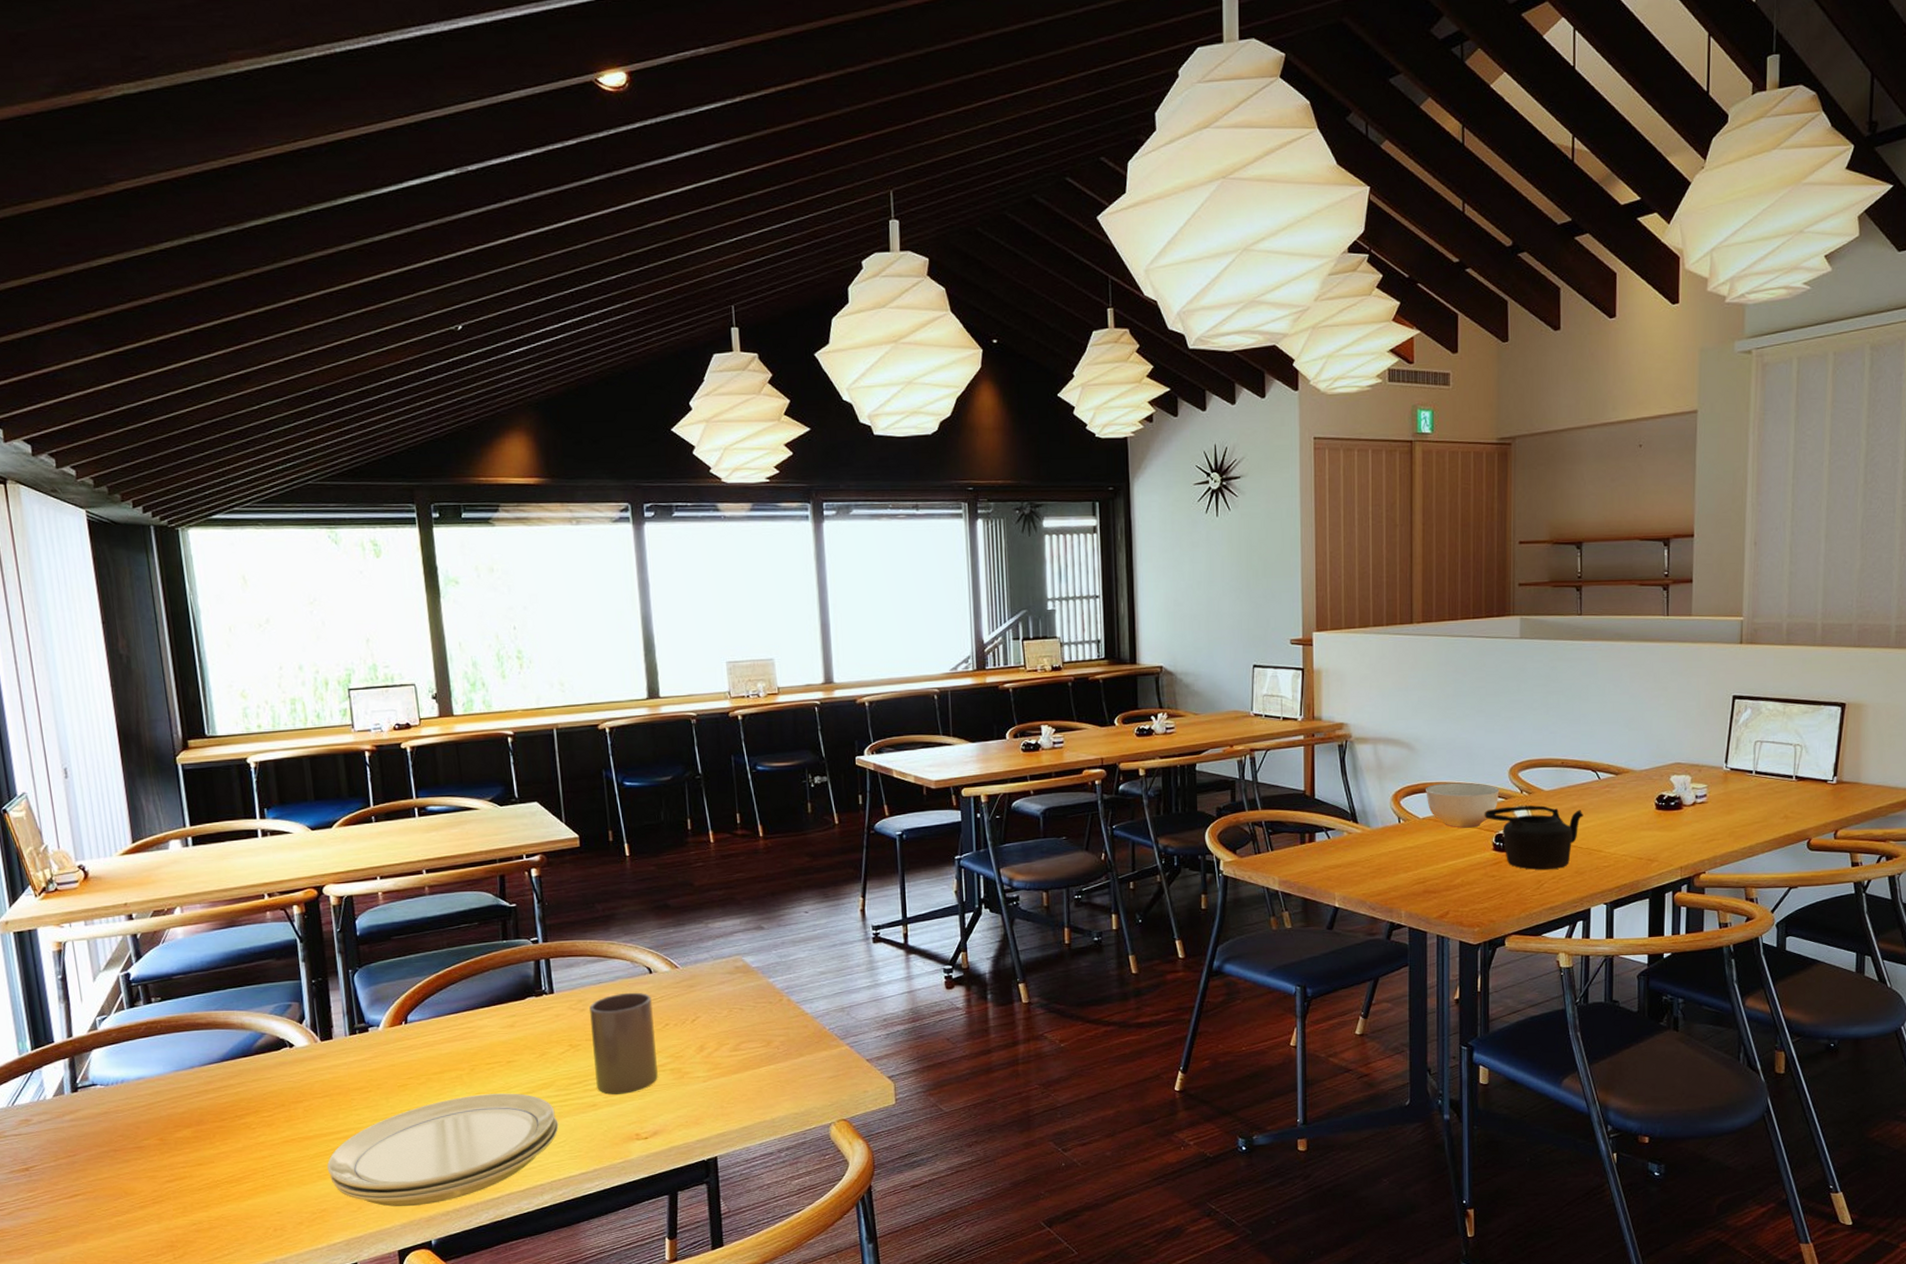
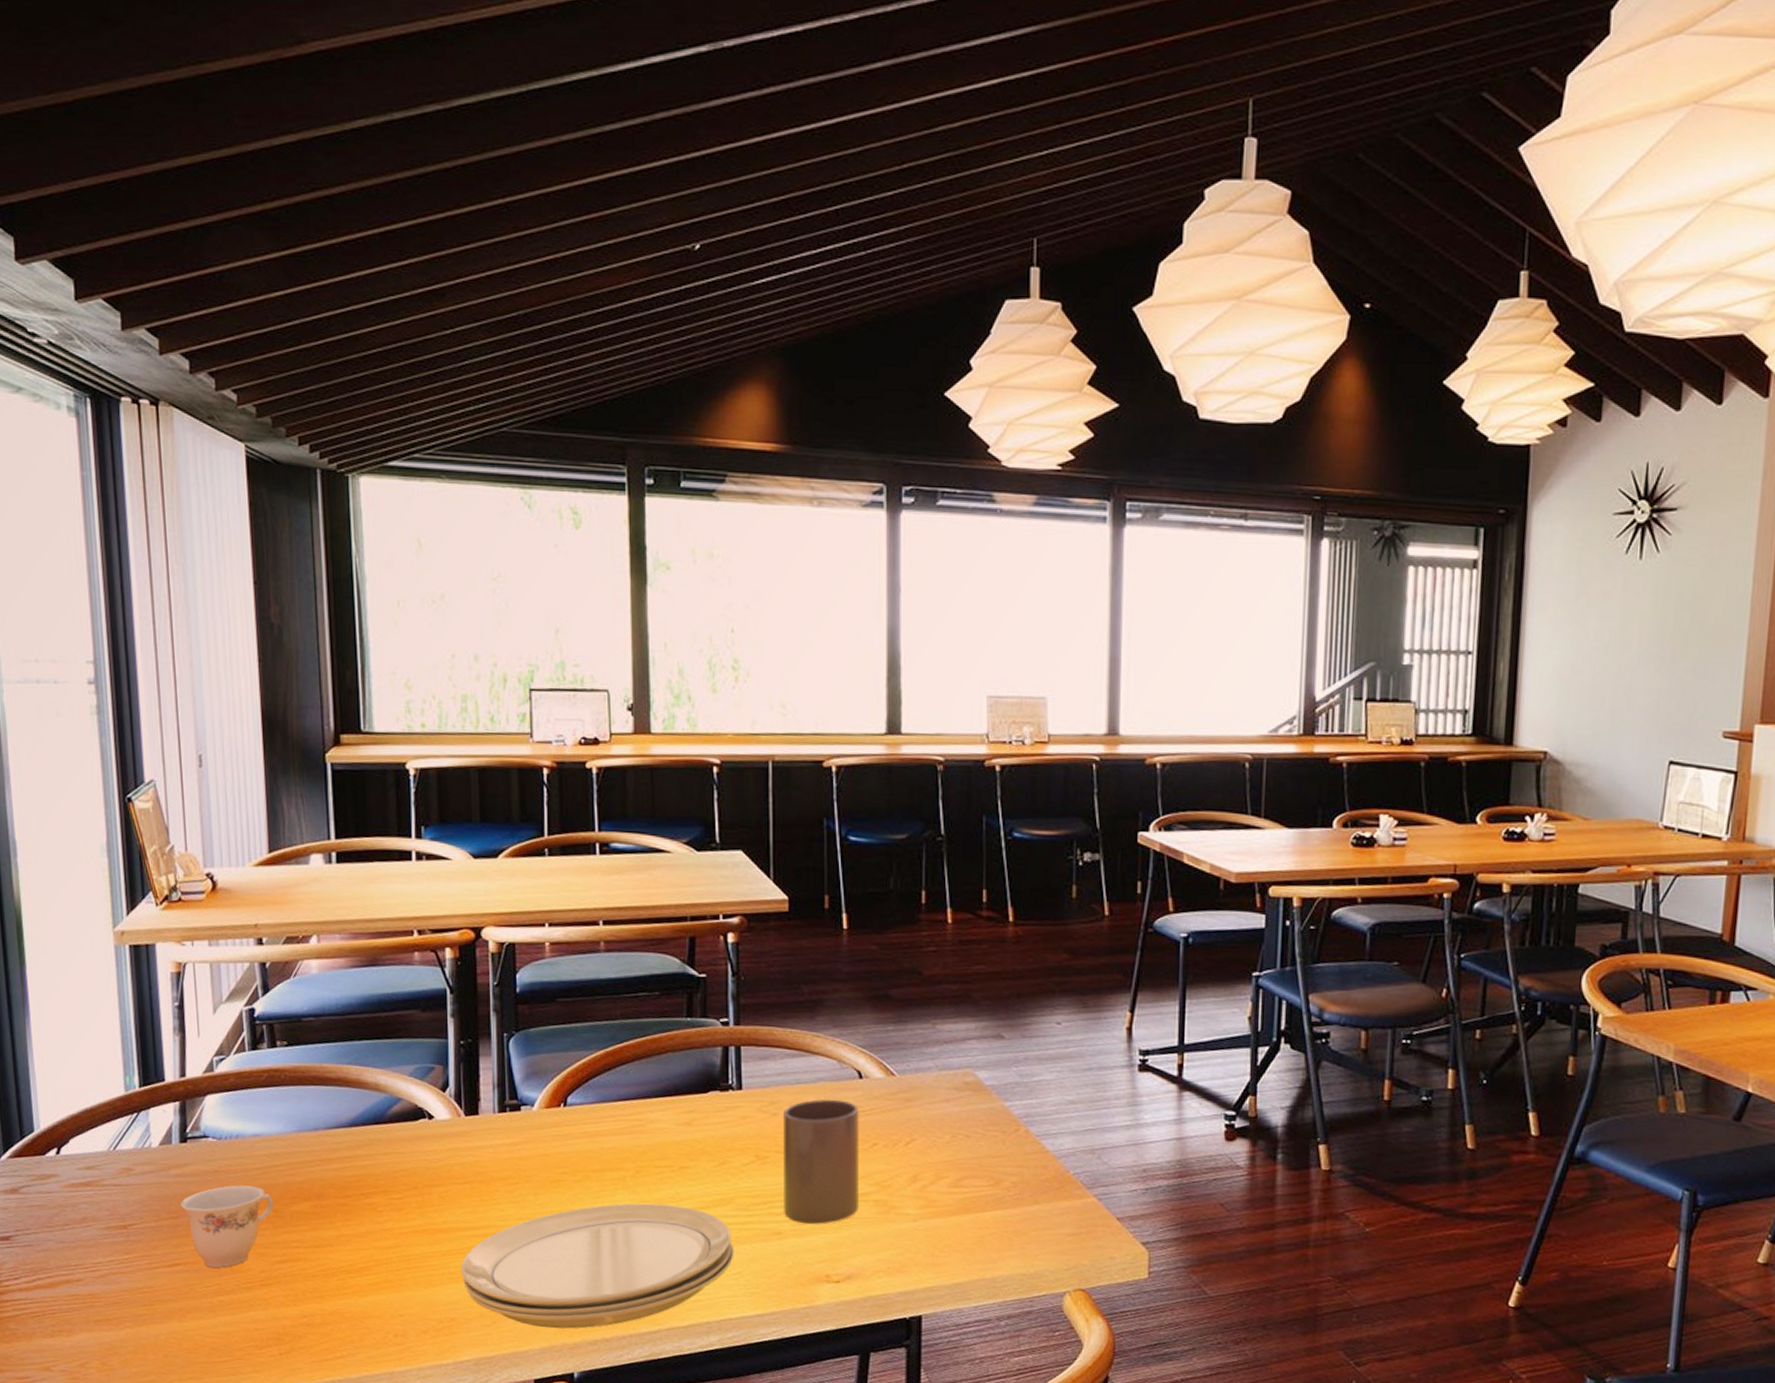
teacup: none [75,1121,159,1194] -> present [180,1185,273,1269]

